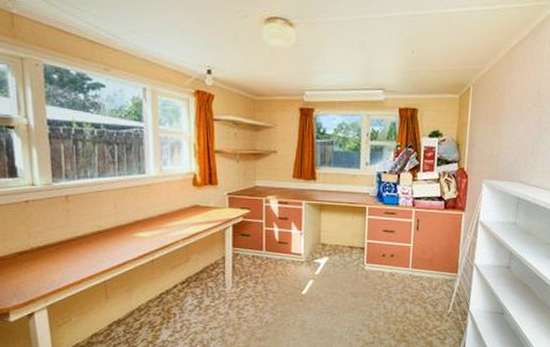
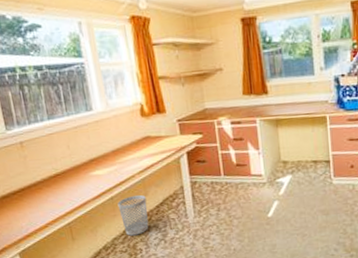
wastebasket: none [157,261,187,300] -> present [117,195,149,236]

